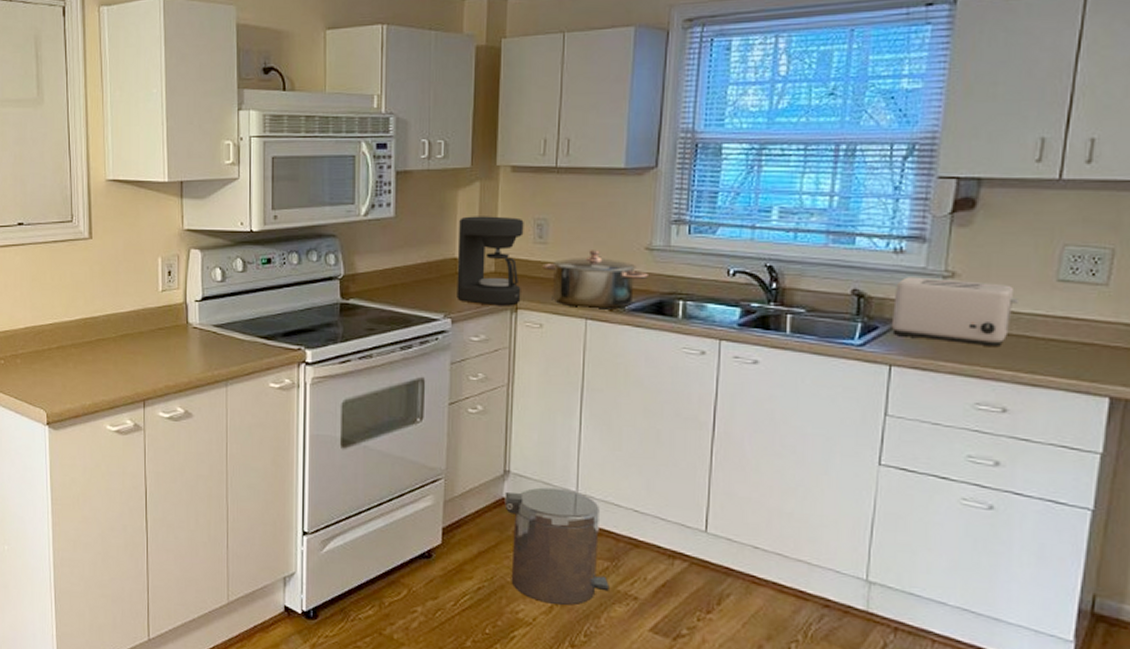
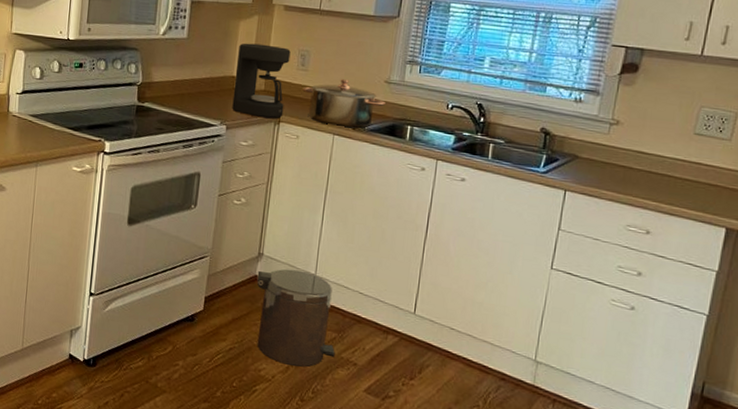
toaster: present [891,277,1020,348] -> none [568,121,666,183]

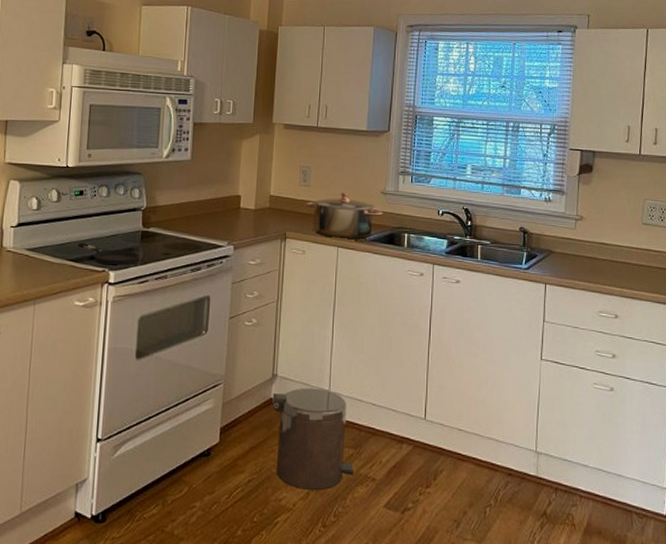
frying pan: none [77,112,135,137] -> present [78,243,141,266]
coffee maker: present [232,43,291,119] -> none [238,162,292,236]

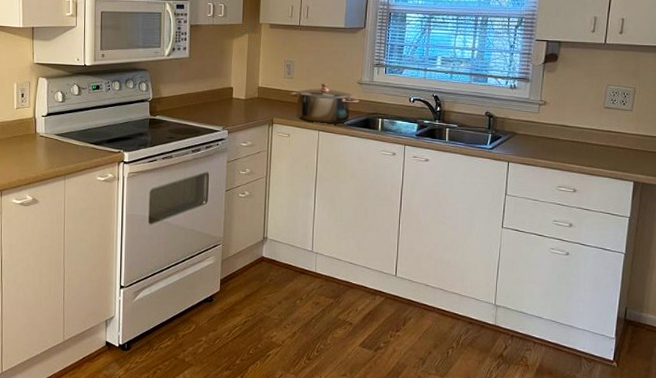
frying pan: present [78,243,141,266] -> none [97,129,149,148]
trash can: present [272,388,354,490] -> none [263,248,333,331]

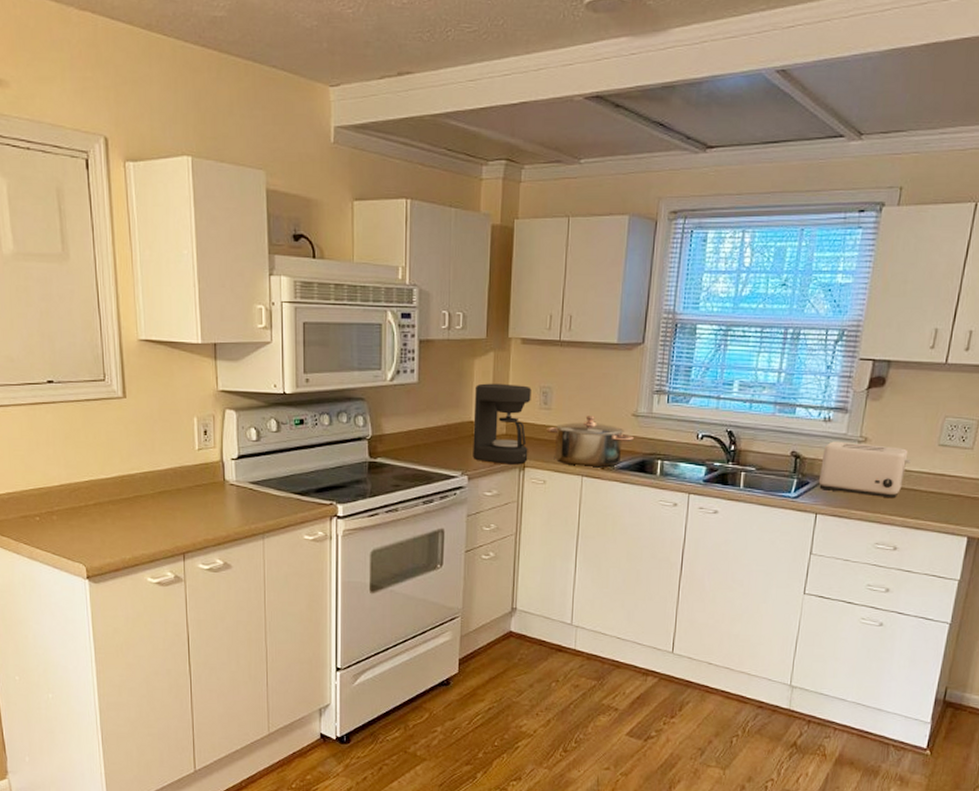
coffee maker: none [232,58,278,122] -> present [473,383,532,465]
toaster: none [509,104,583,150] -> present [818,441,912,499]

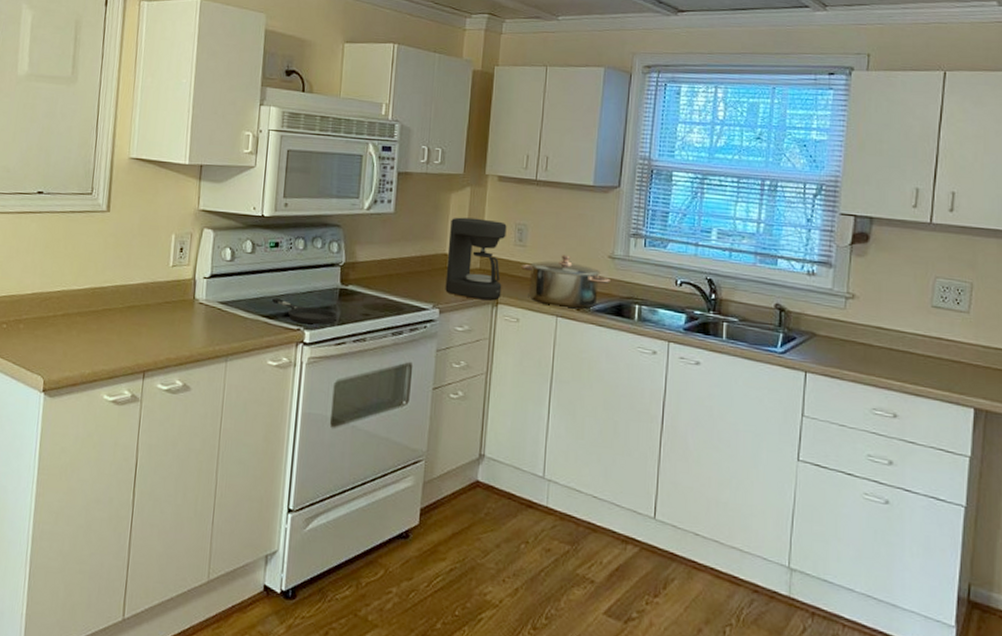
frying pan: none [303,475,369,499] -> present [272,298,338,325]
toaster: present [818,441,912,499] -> none [806,296,904,361]

